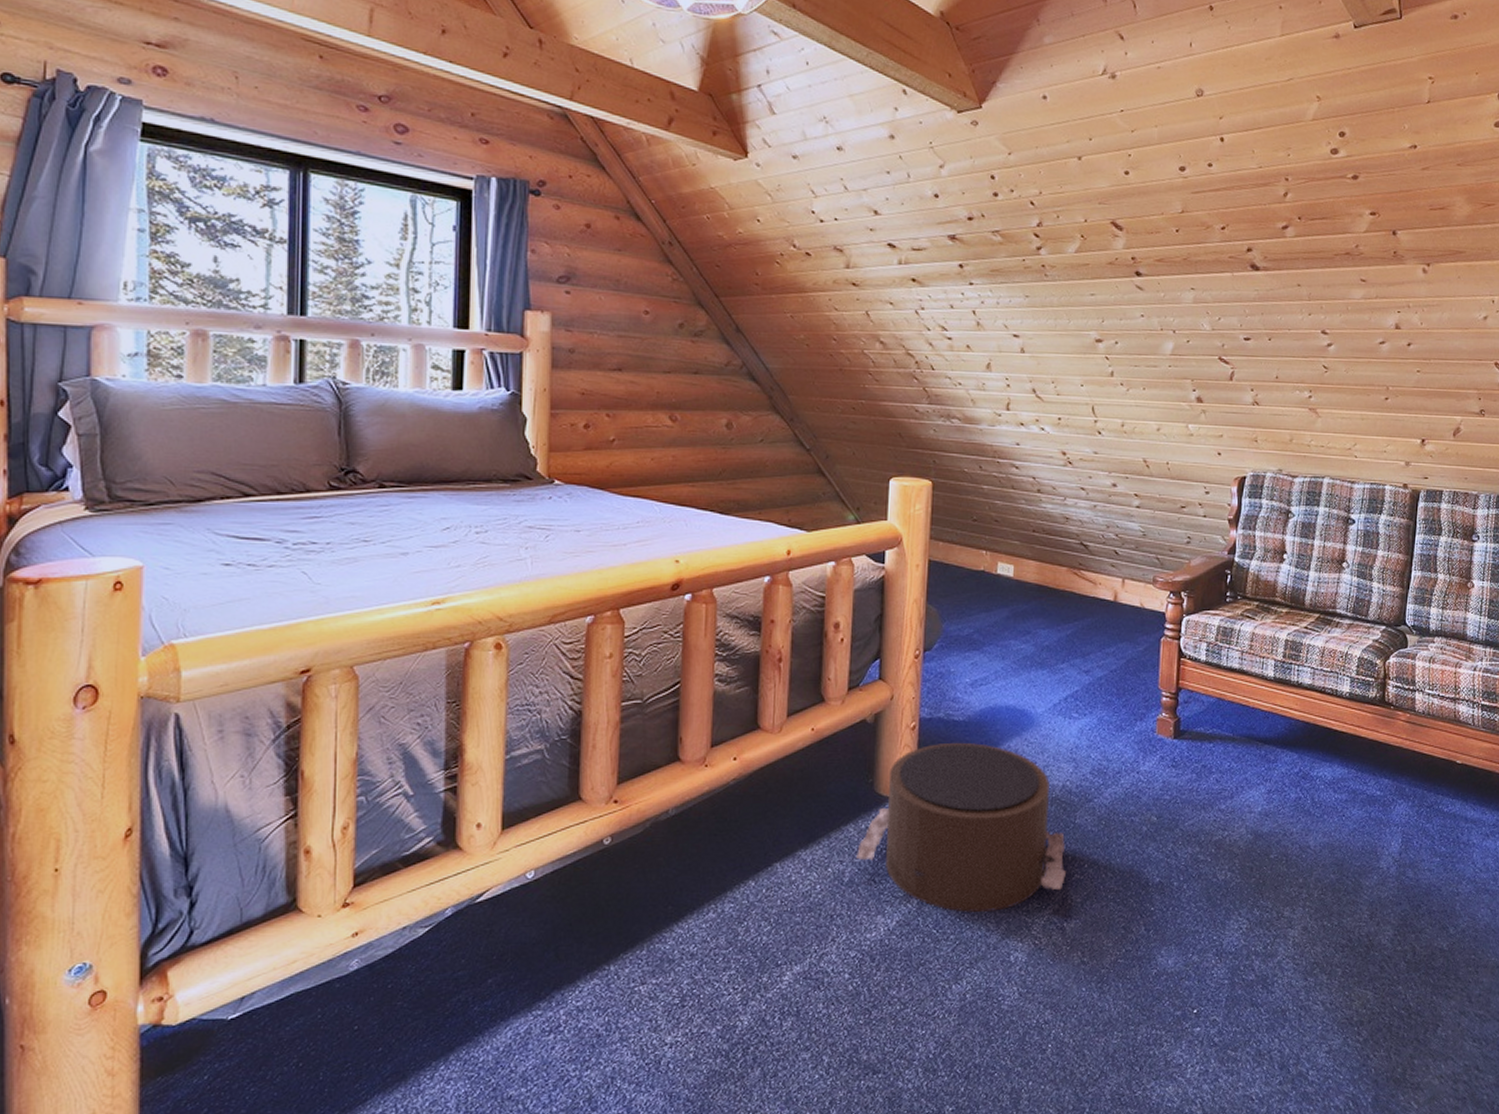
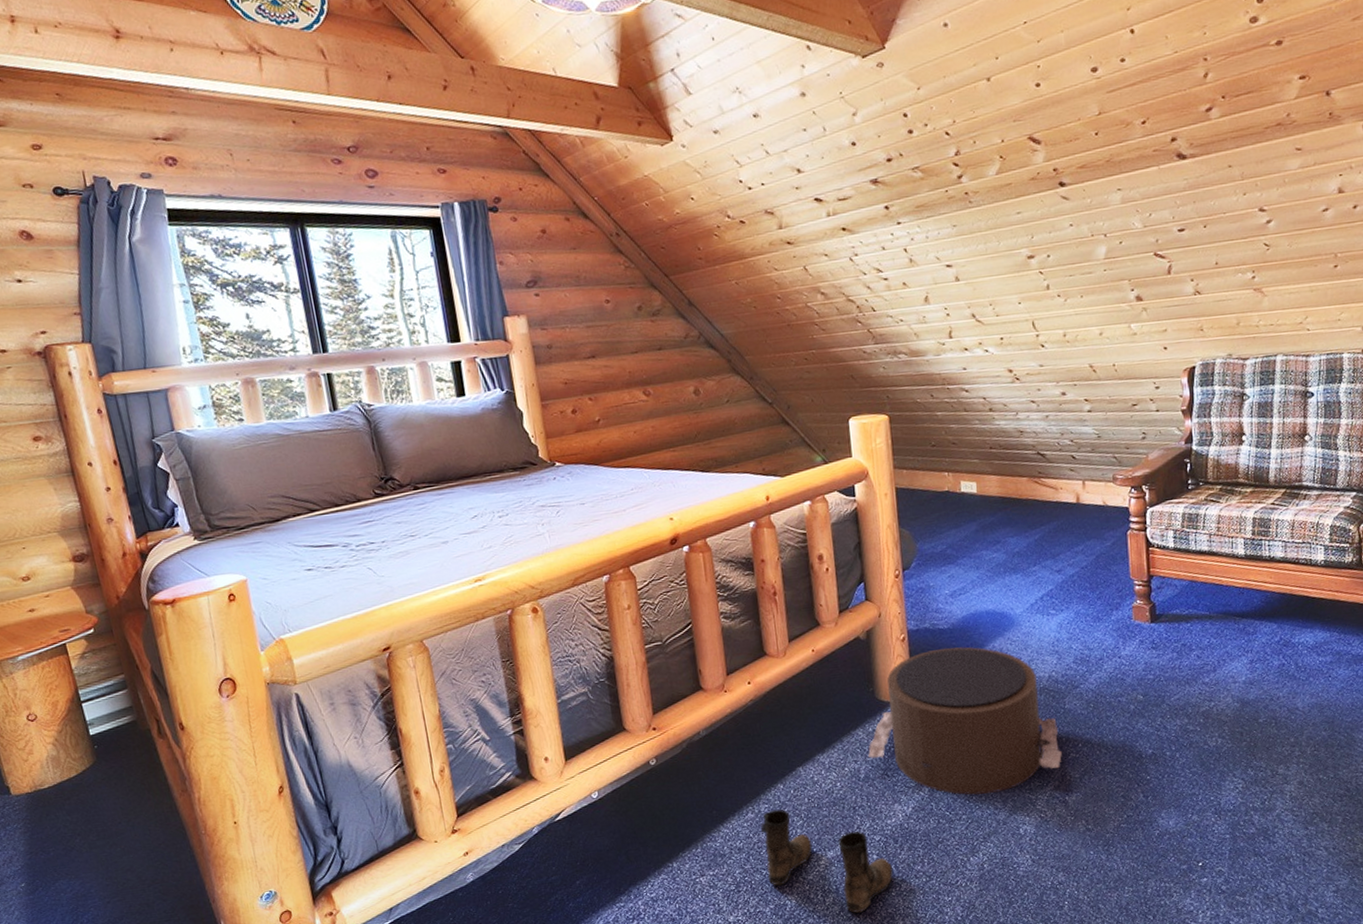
boots: none [720,910,866,1042] -> present [761,809,894,913]

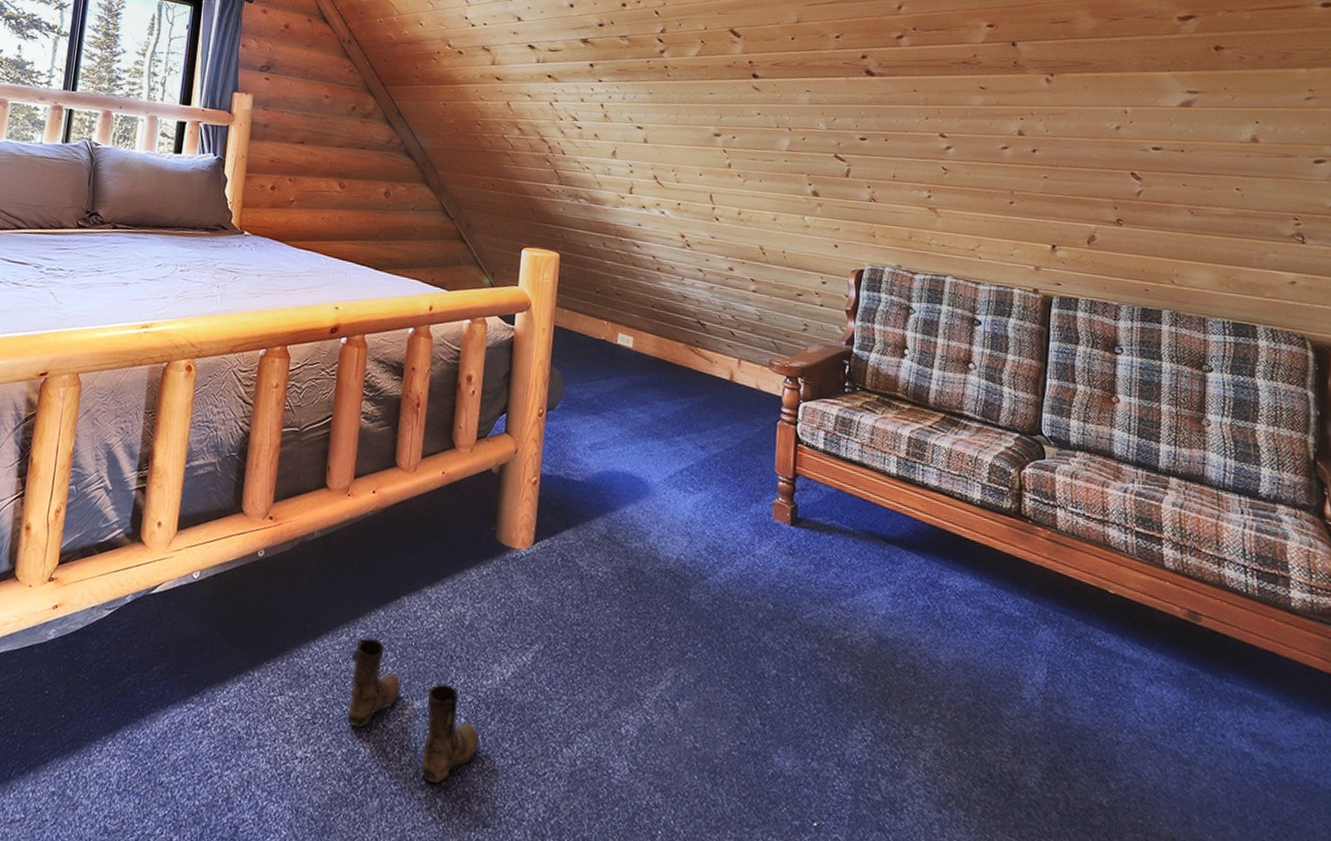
pouf: present [868,647,1062,795] -> none [477,501,679,678]

